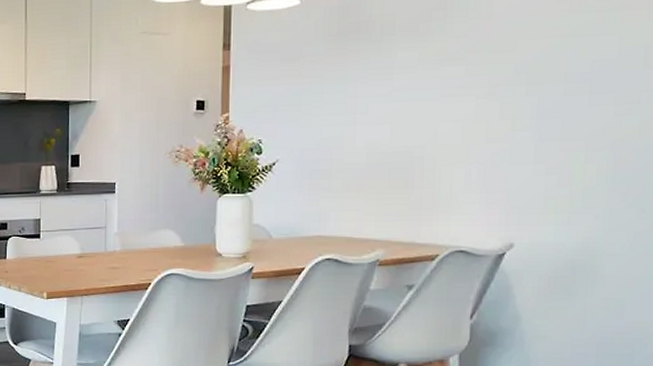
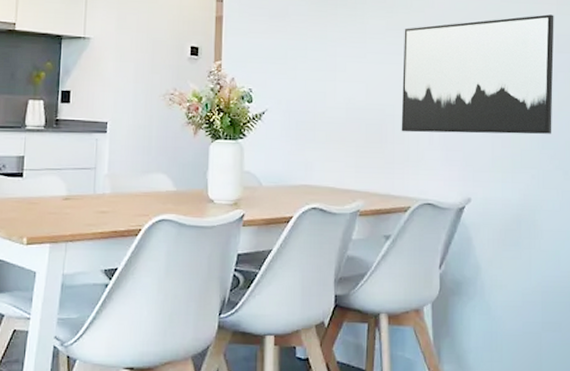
wall art: none [431,22,644,175] -> present [401,14,554,135]

